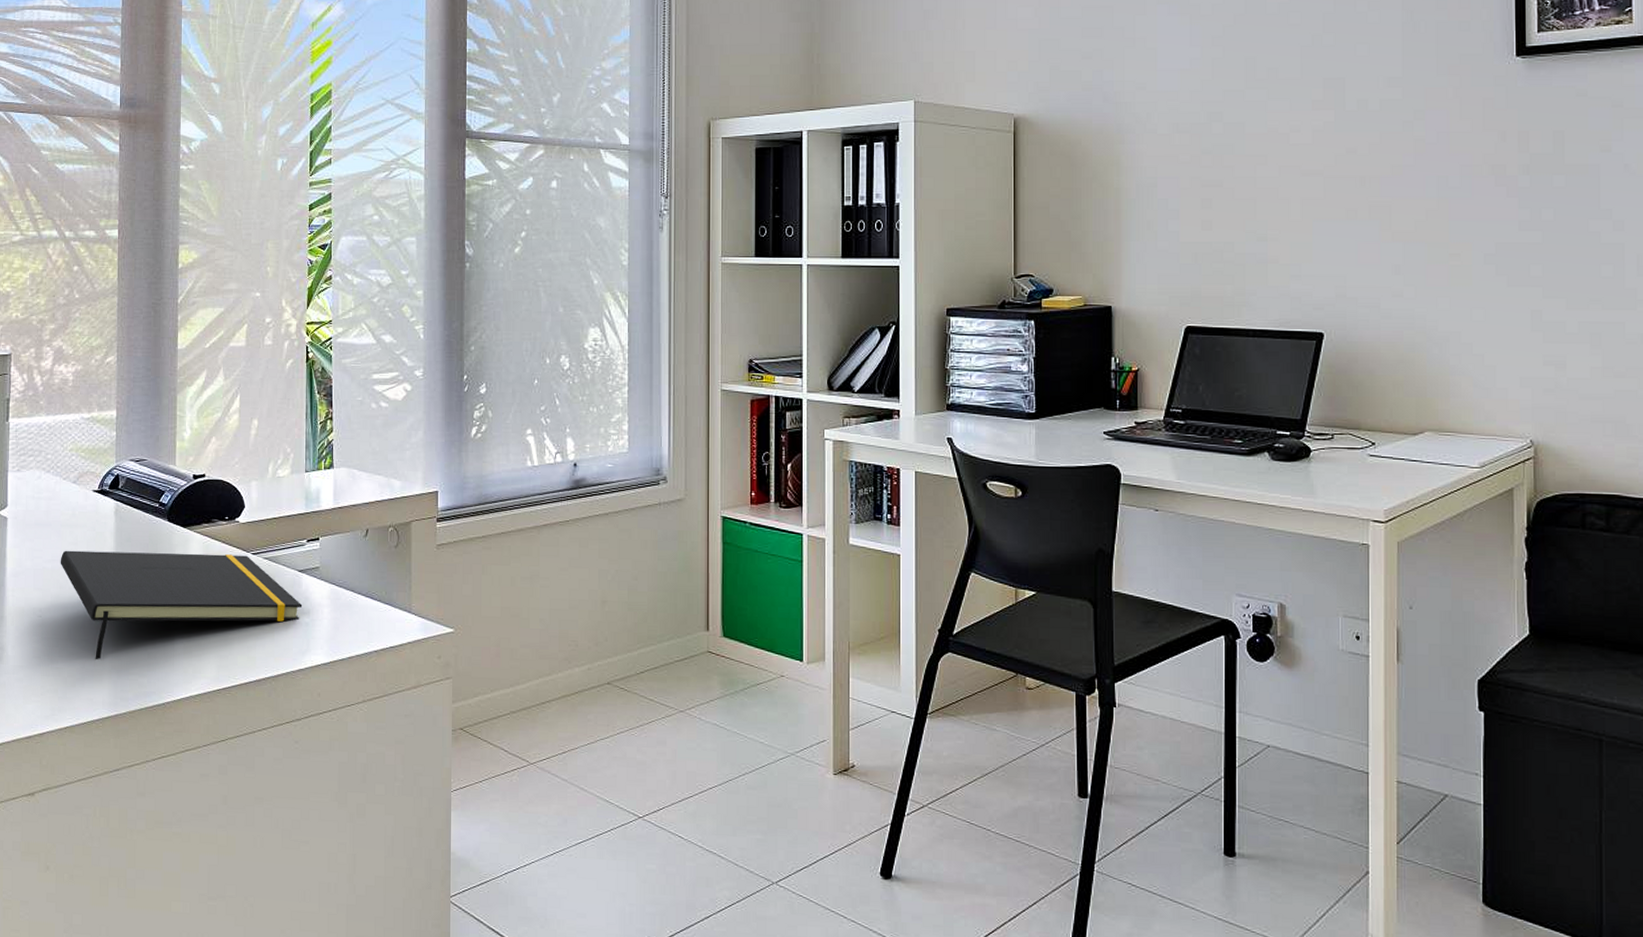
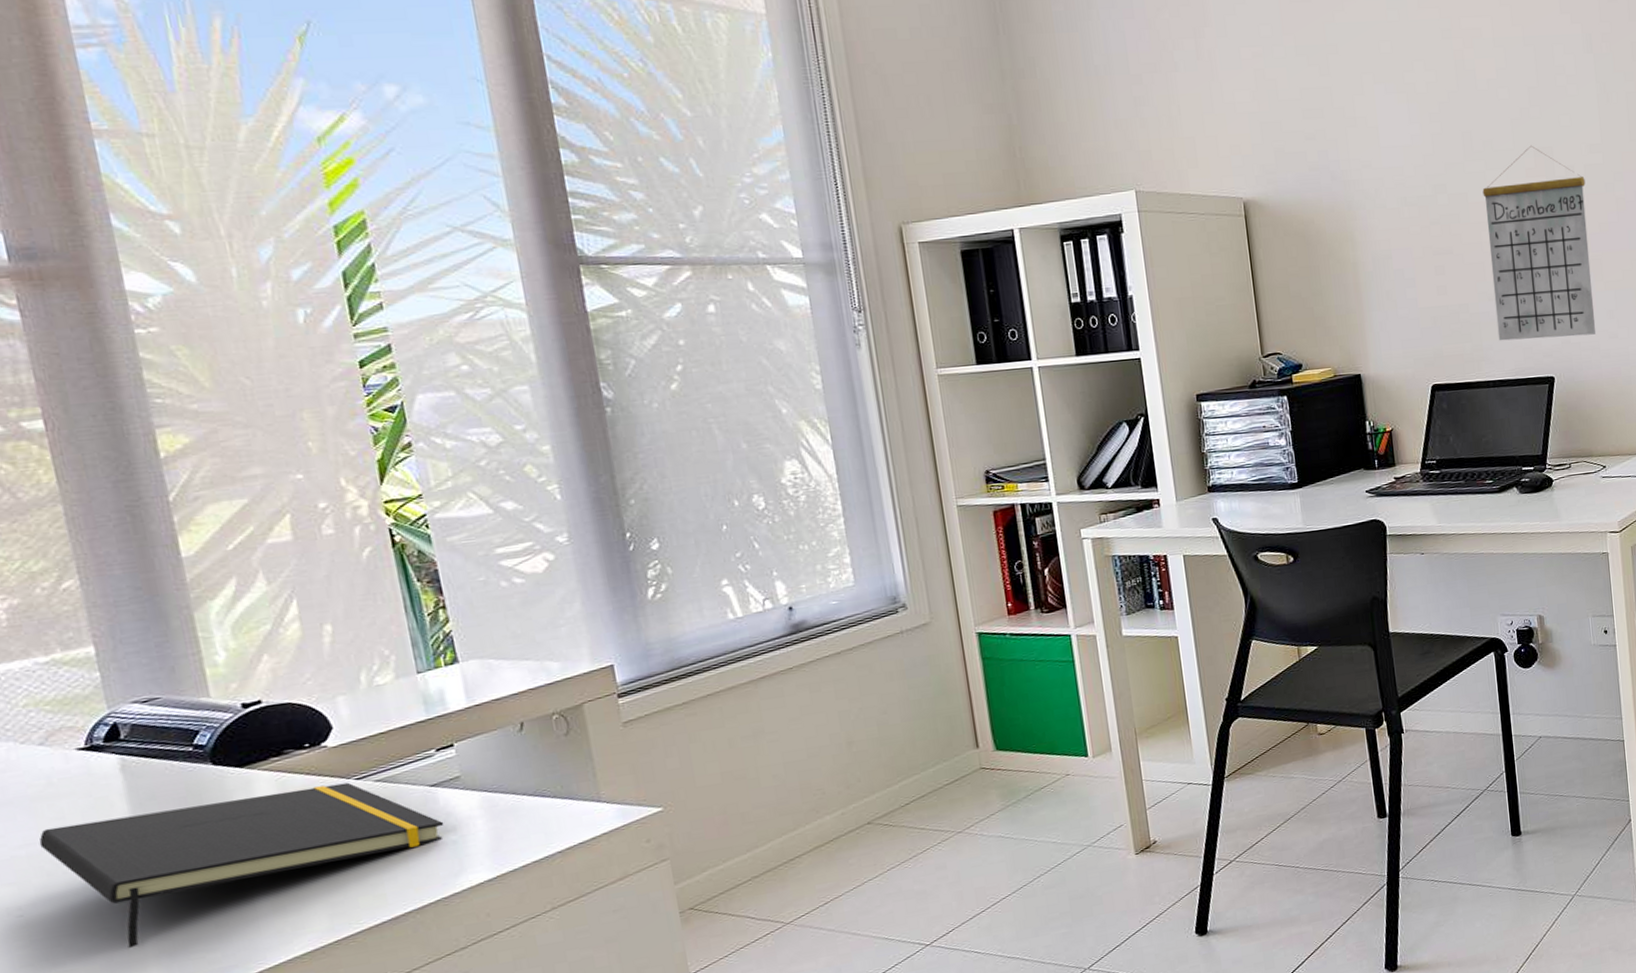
calendar: none [1262,75,1380,290] -> present [1482,145,1596,341]

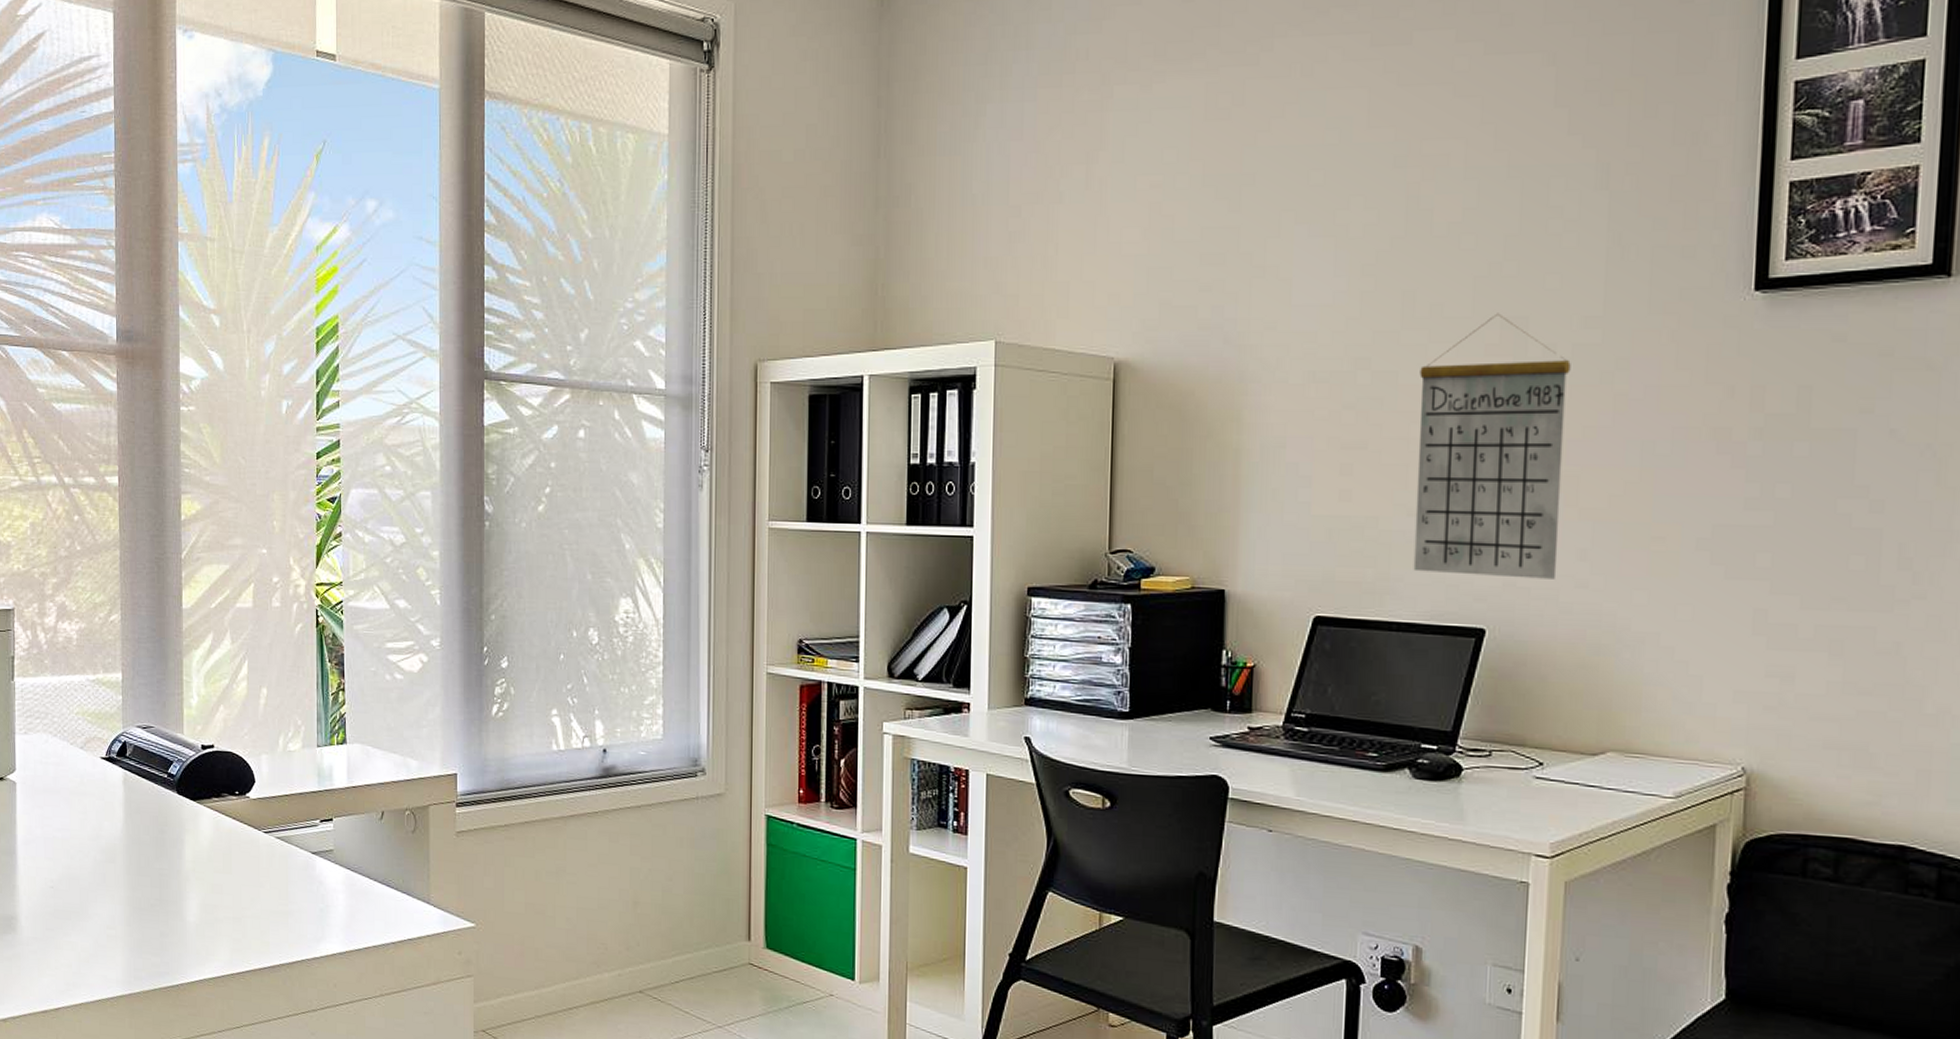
notepad: present [38,782,444,949] -> none [70,819,317,936]

